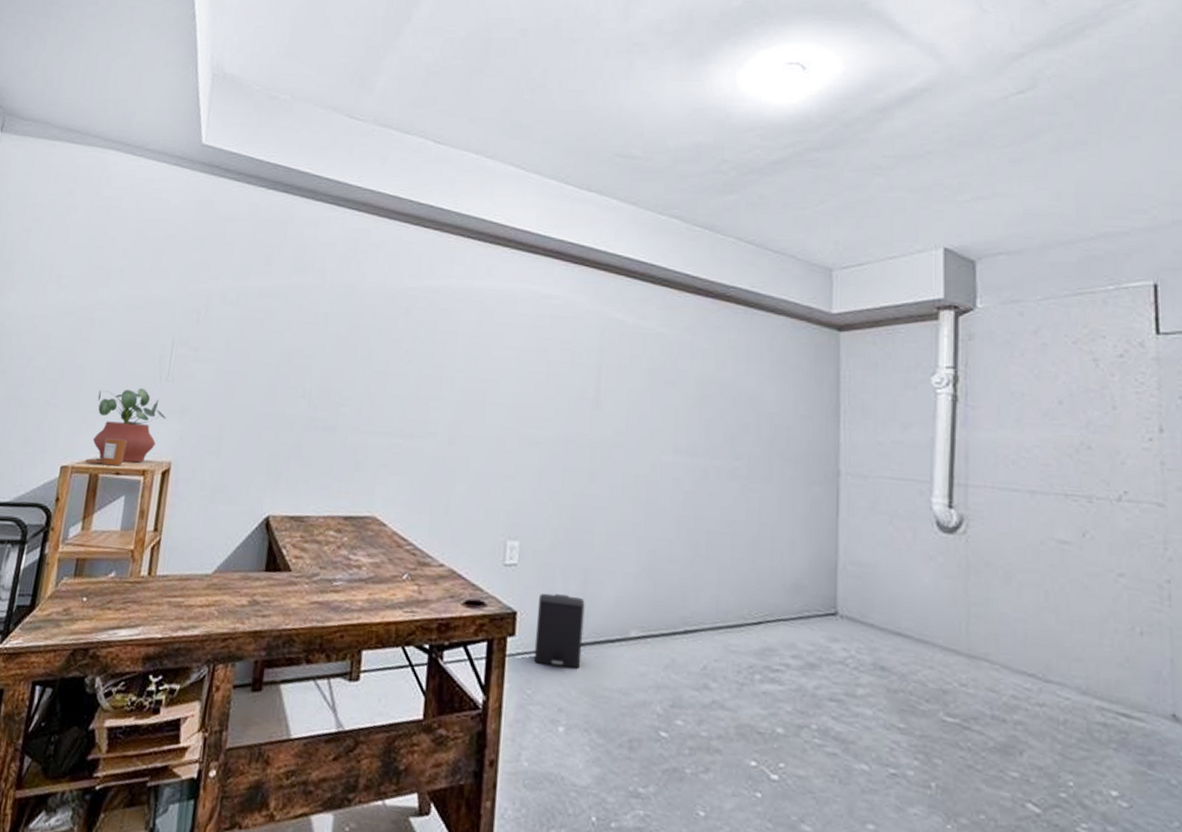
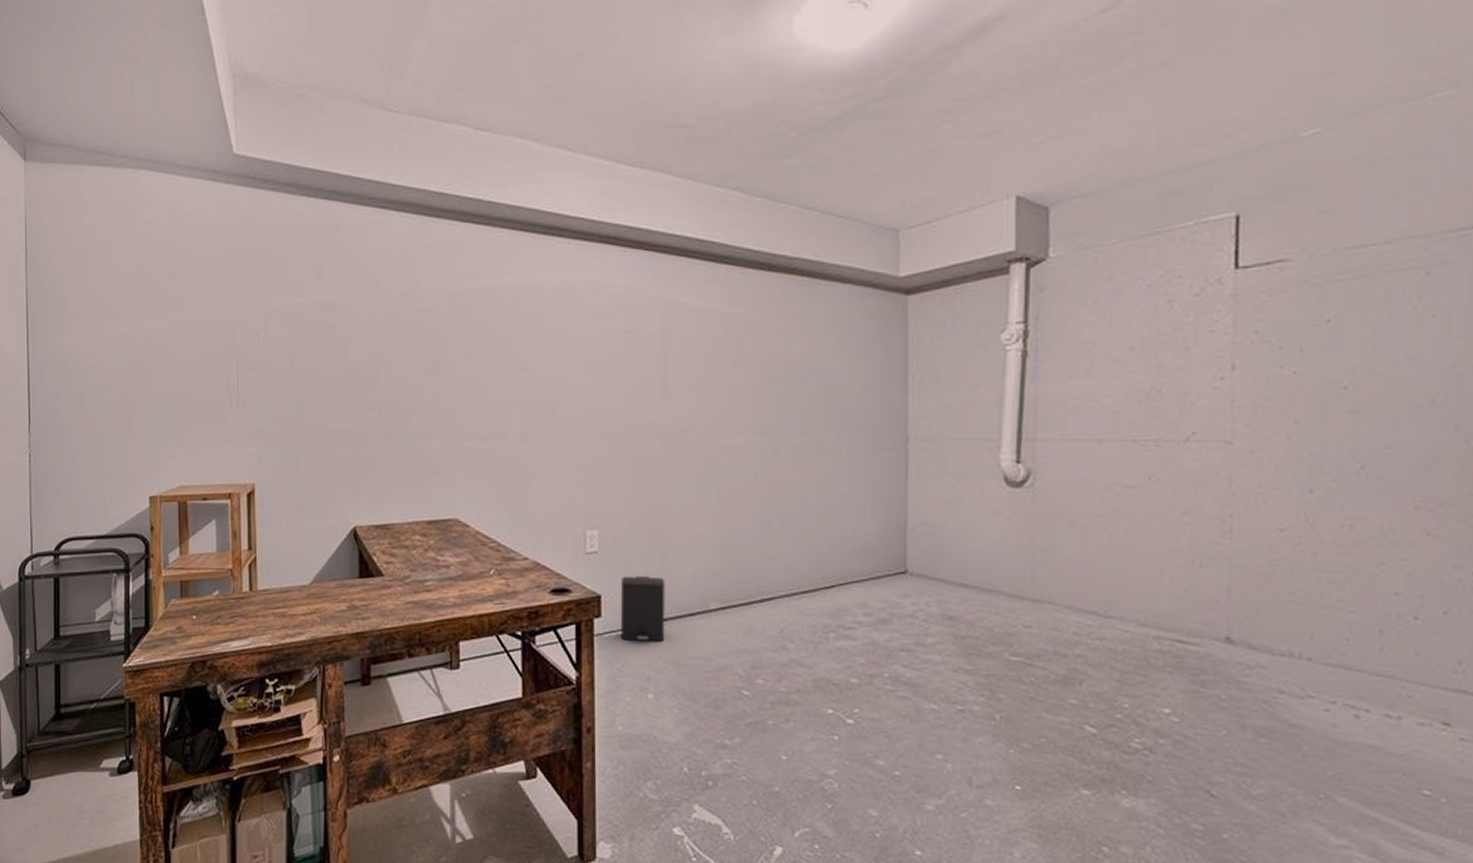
candle: present [85,438,126,467] -> none [172,466,208,492]
potted plant: present [92,388,166,463] -> none [173,415,242,488]

